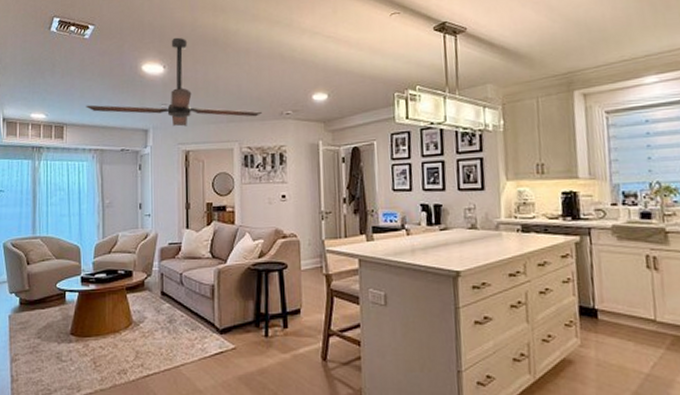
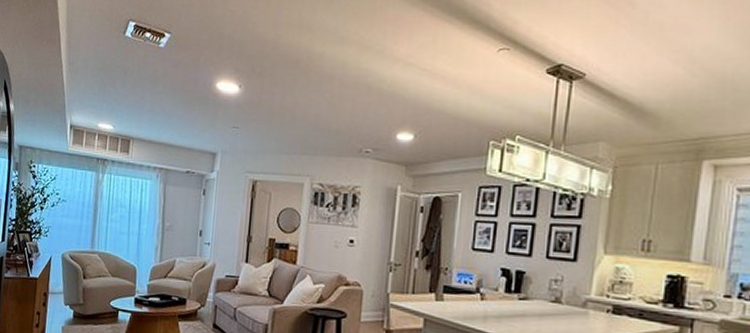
ceiling fan: present [86,37,262,127] -> none [154,55,339,154]

